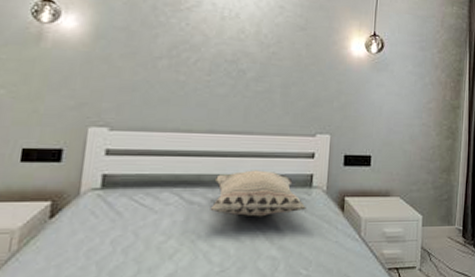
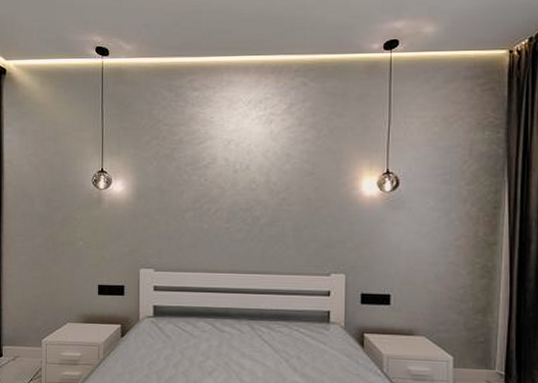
decorative pillow: present [210,170,306,217] -> none [238,305,325,347]

